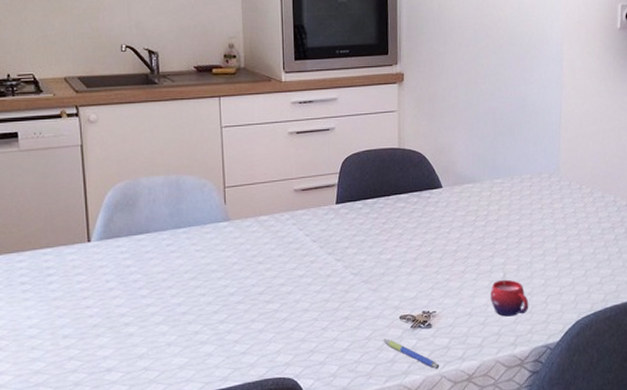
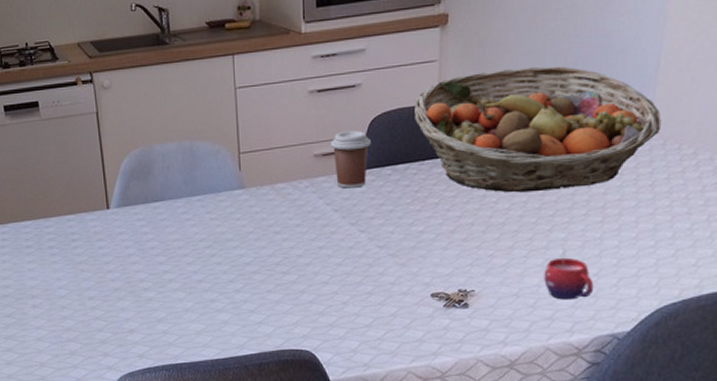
coffee cup: none [308,168,345,221] -> present [330,130,372,188]
fruit basket: none [380,119,567,224] -> present [415,66,662,193]
pen: present [383,339,440,370] -> none [411,317,476,353]

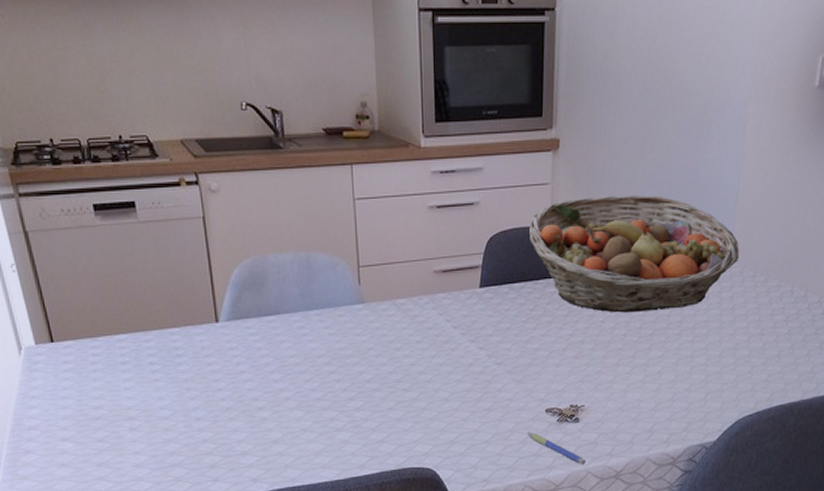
coffee cup: present [330,130,372,188] -> none [449,248,490,305]
pen: none [411,317,476,353] -> present [527,432,586,465]
mug: present [544,240,594,300] -> none [644,358,686,413]

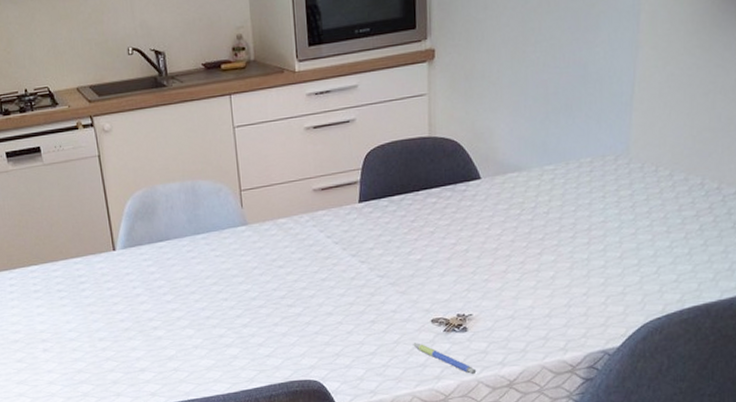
fruit basket: present [529,194,740,313] -> none [407,96,639,219]

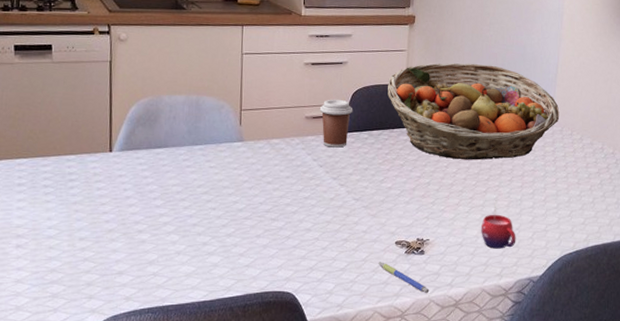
coffee cup: none [328,164,368,221] -> present [319,99,353,148]
fruit basket: none [407,96,639,219] -> present [388,63,560,160]
mug: none [537,262,584,320] -> present [481,200,516,249]

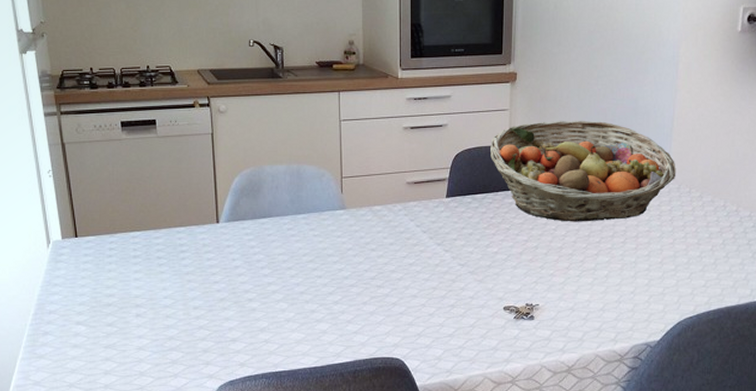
coffee cup: present [319,99,353,148] -> none [420,163,455,213]
pen: present [378,262,430,294] -> none [487,327,541,360]
mug: present [481,200,516,249] -> none [593,263,631,313]

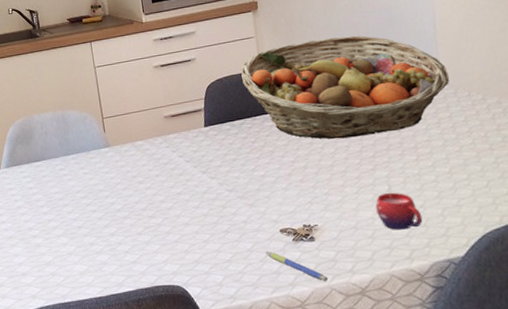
pen: none [487,327,541,360] -> present [265,251,329,282]
mug: none [593,263,631,313] -> present [375,177,423,230]

